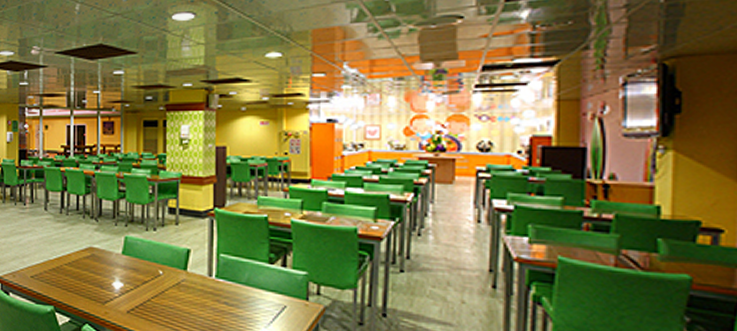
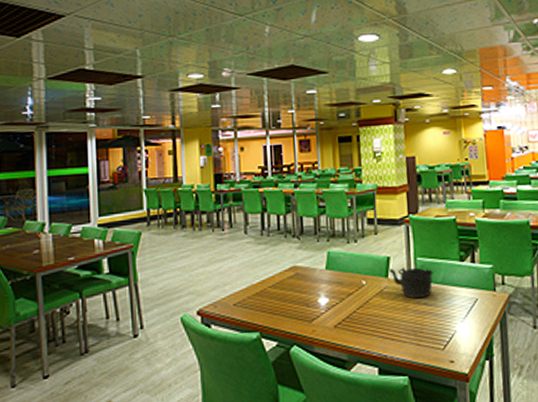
teapot: none [189,261,237,296] -> present [389,267,433,298]

